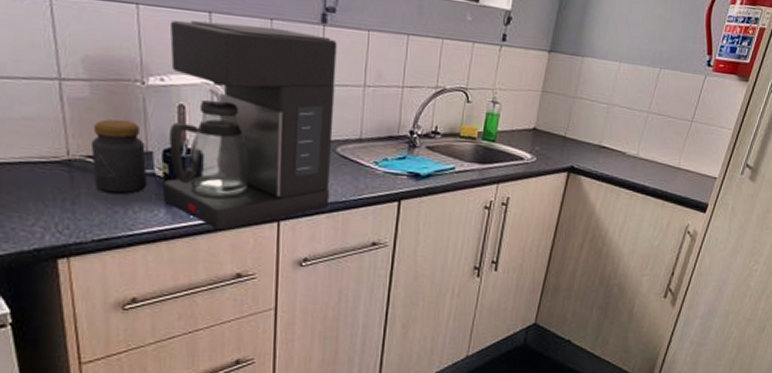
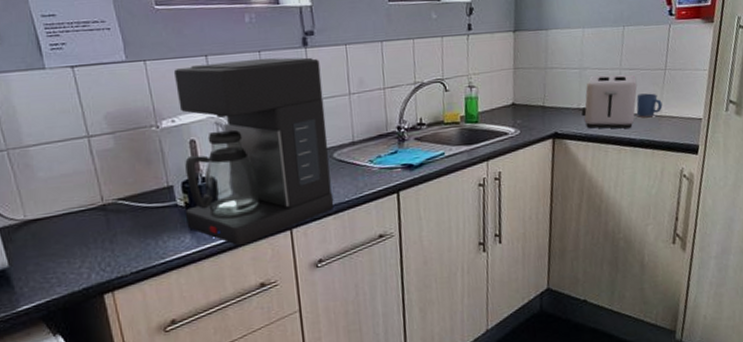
jar: present [90,119,148,194] -> none [120,162,172,229]
toaster: none [601,113,662,175] -> present [581,74,638,129]
mug: none [655,142,682,168] -> present [636,93,663,118]

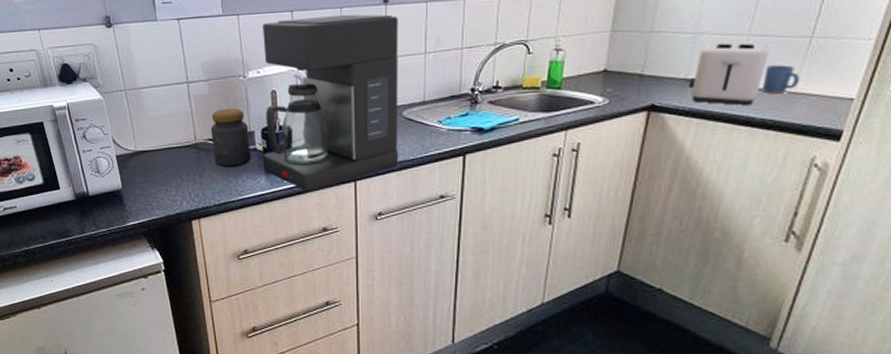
jar: none [120,162,172,229] -> present [210,108,252,167]

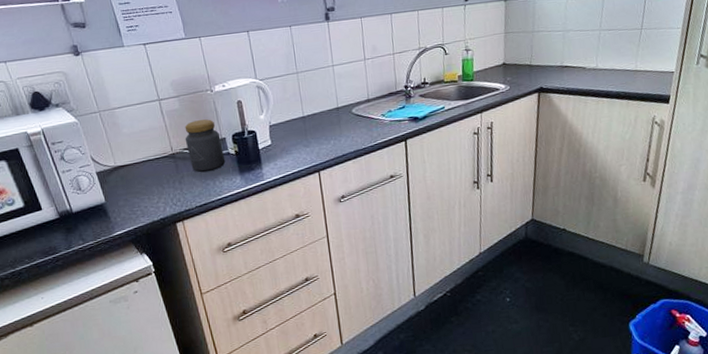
coffee maker: present [262,14,399,192] -> none [222,29,354,186]
toaster: present [689,40,769,105] -> none [564,34,615,83]
mug: present [762,65,800,94] -> none [613,50,638,73]

